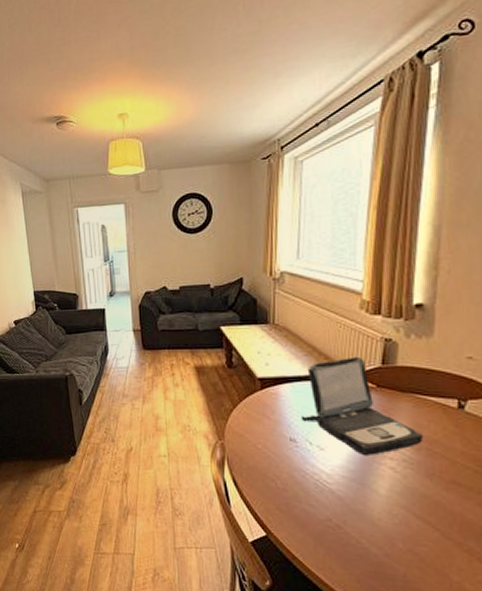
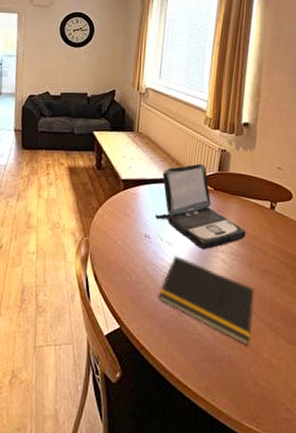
notepad: none [310,462,437,566] -> present [158,256,254,346]

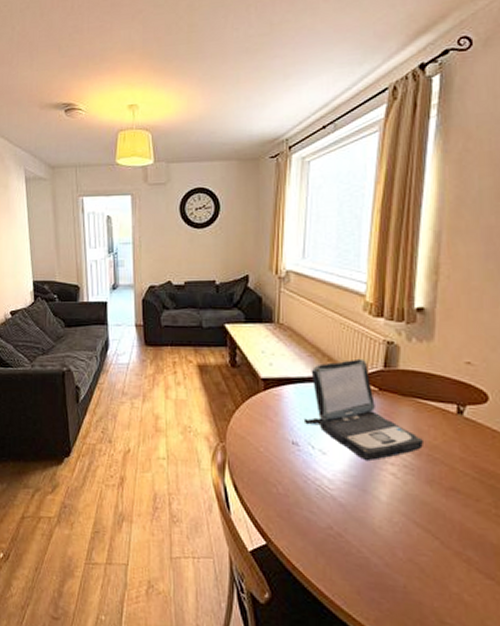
notepad: present [158,256,254,346] -> none [312,467,437,576]

